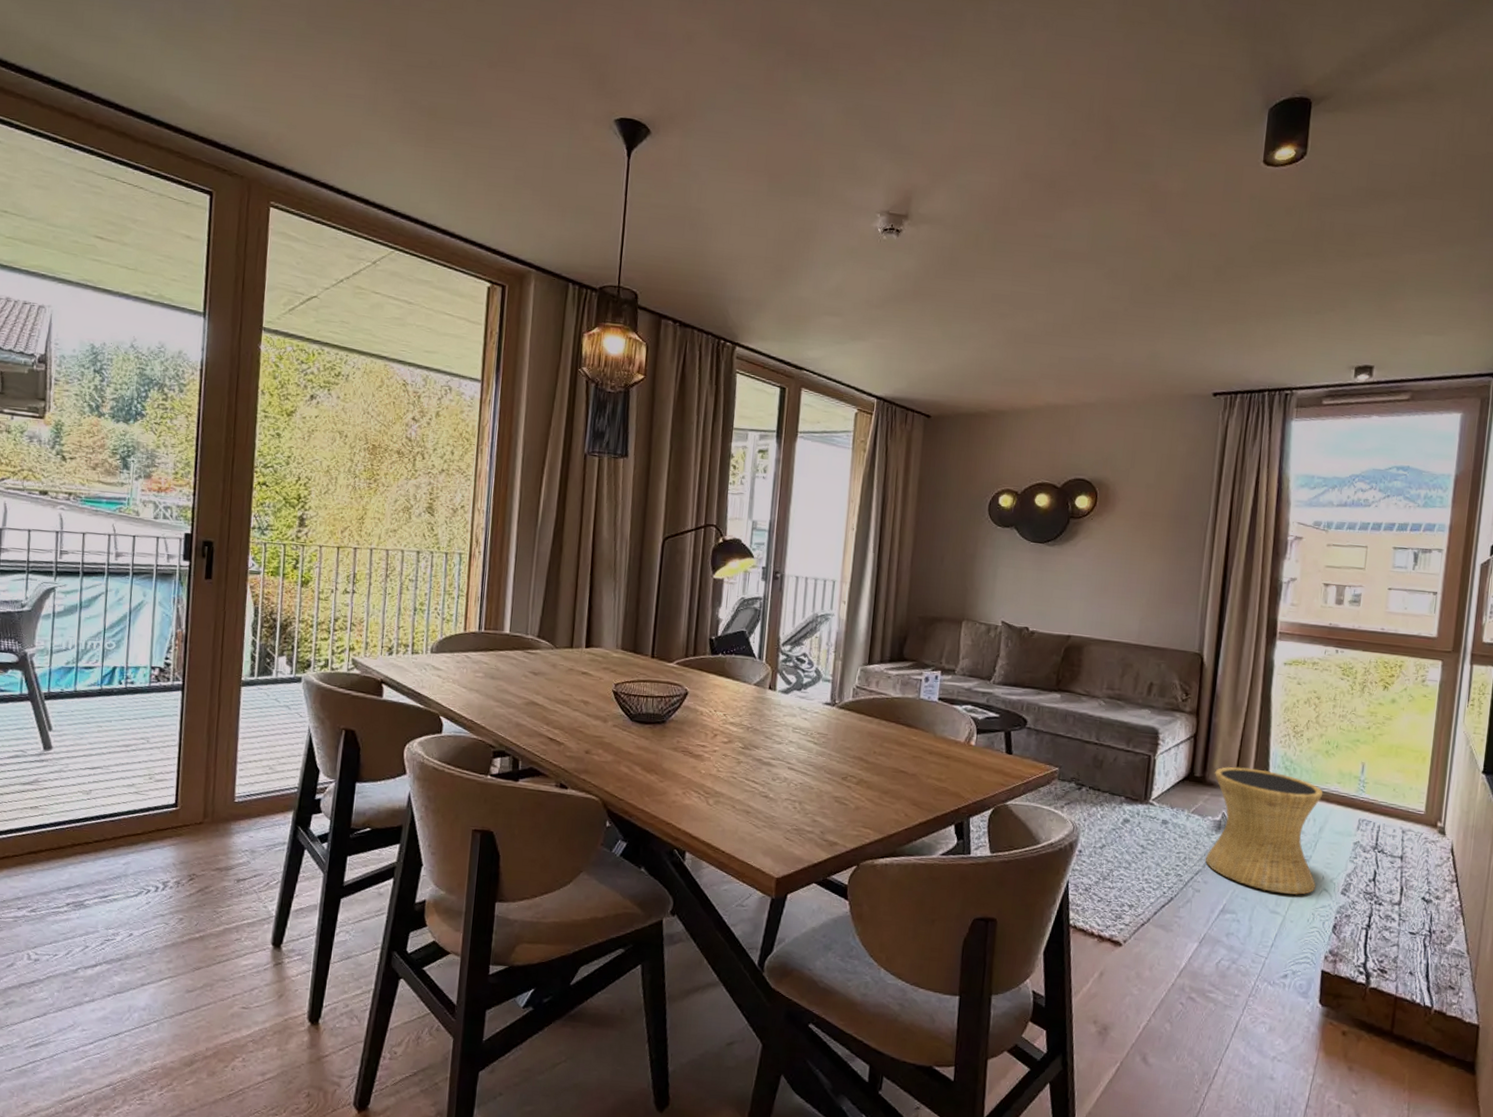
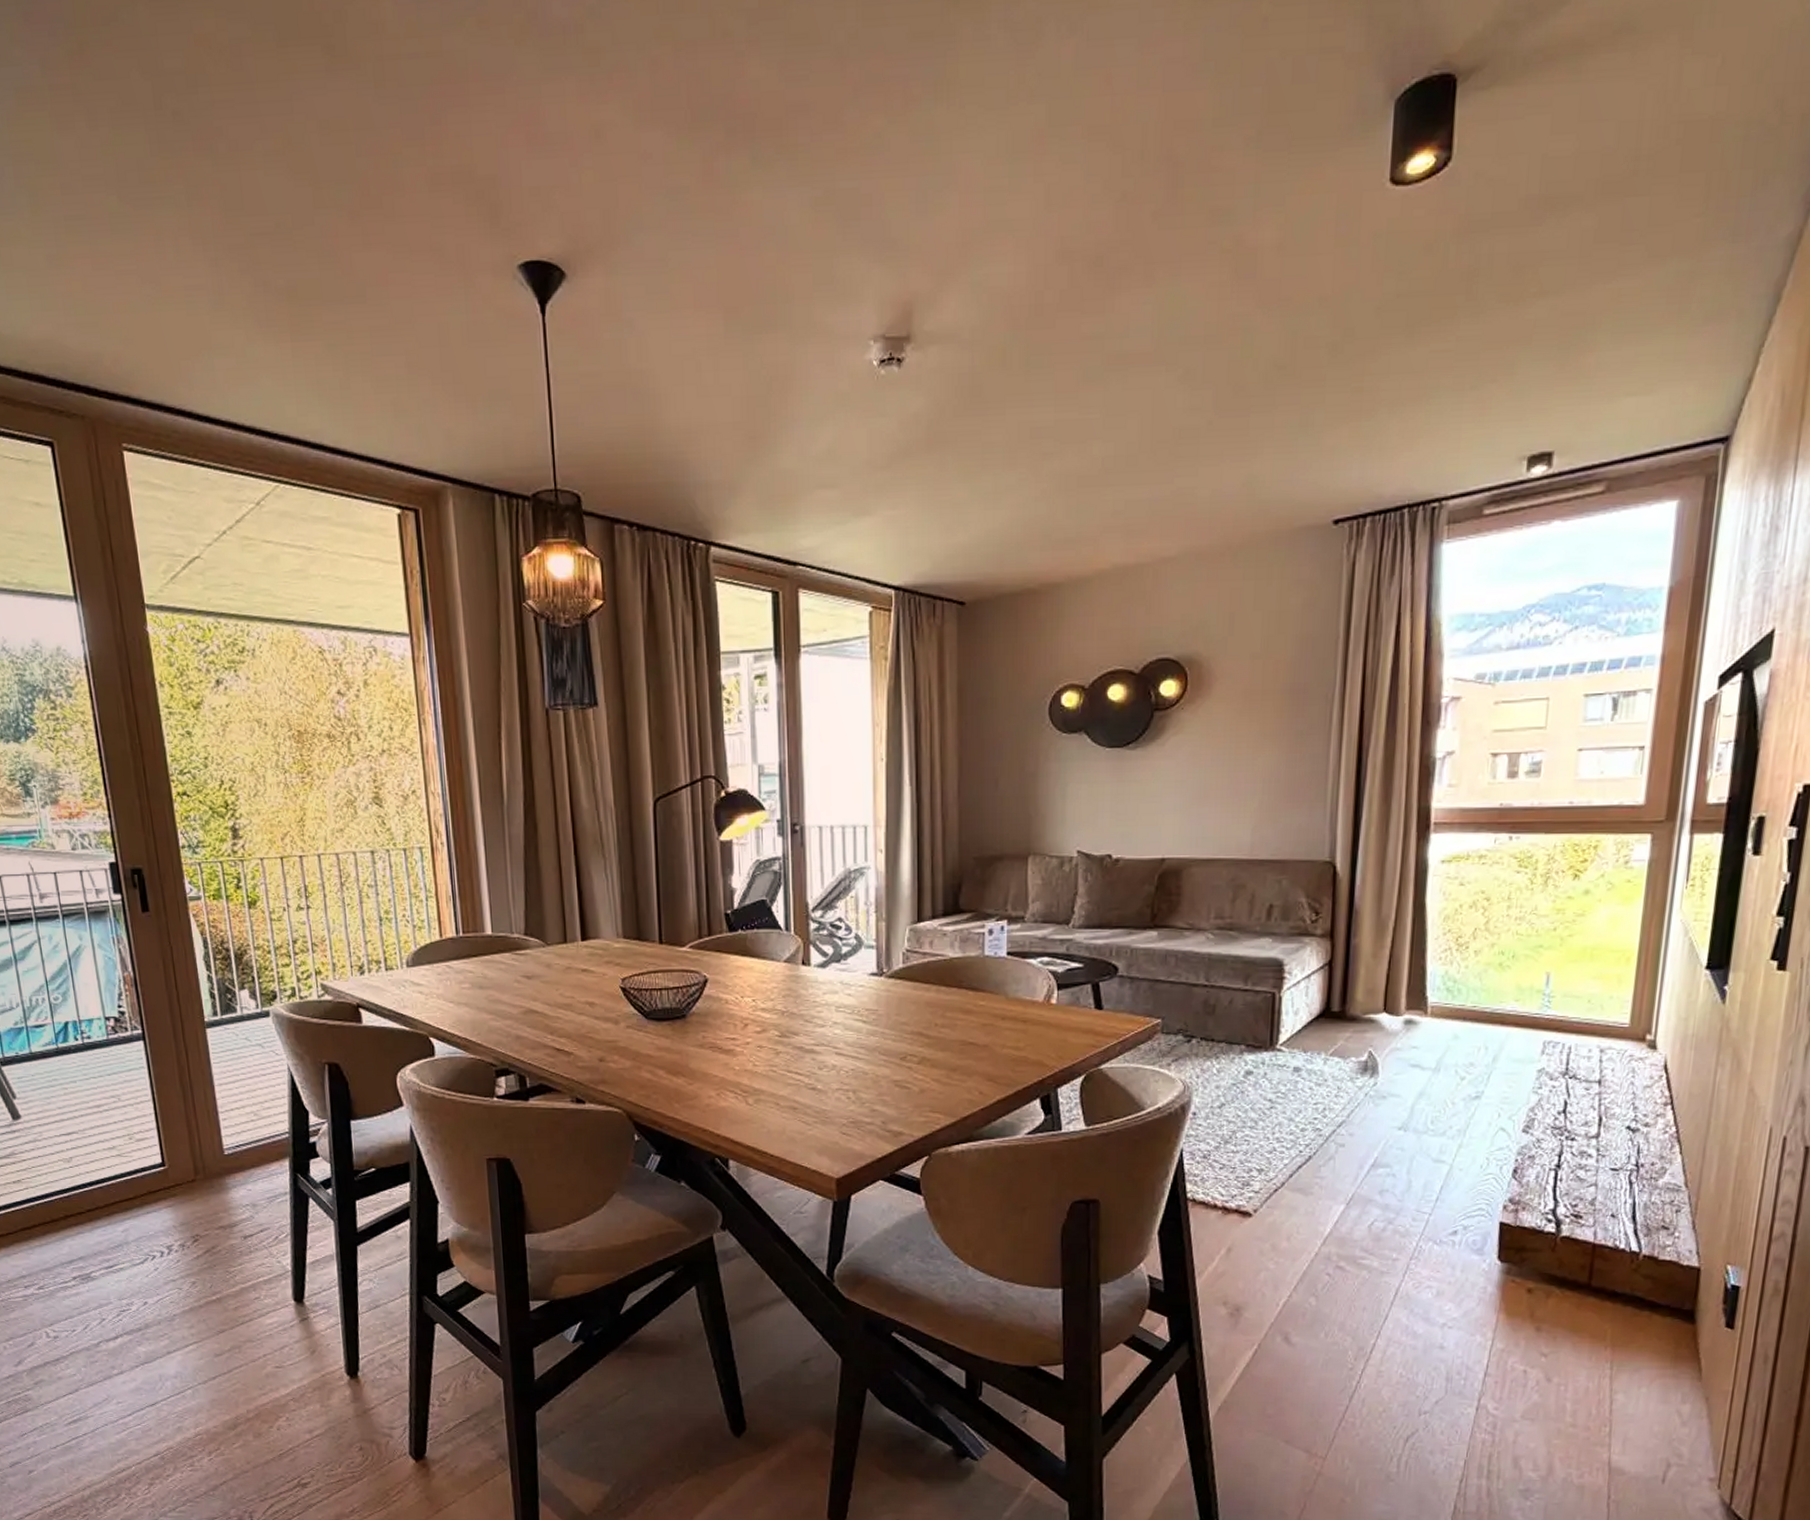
side table: present [1205,767,1324,895] -> none [1349,994,1497,1138]

